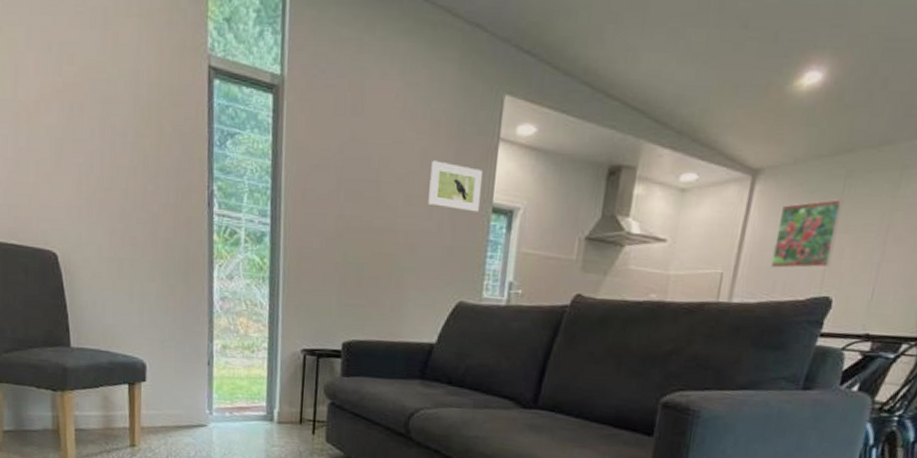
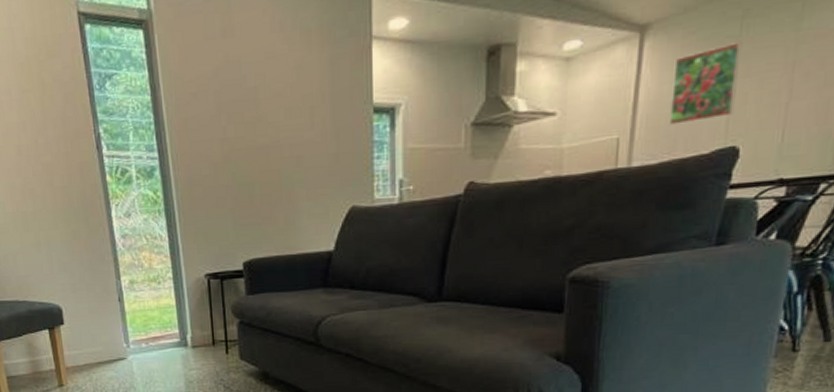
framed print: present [428,160,482,212] -> none [307,69,360,116]

